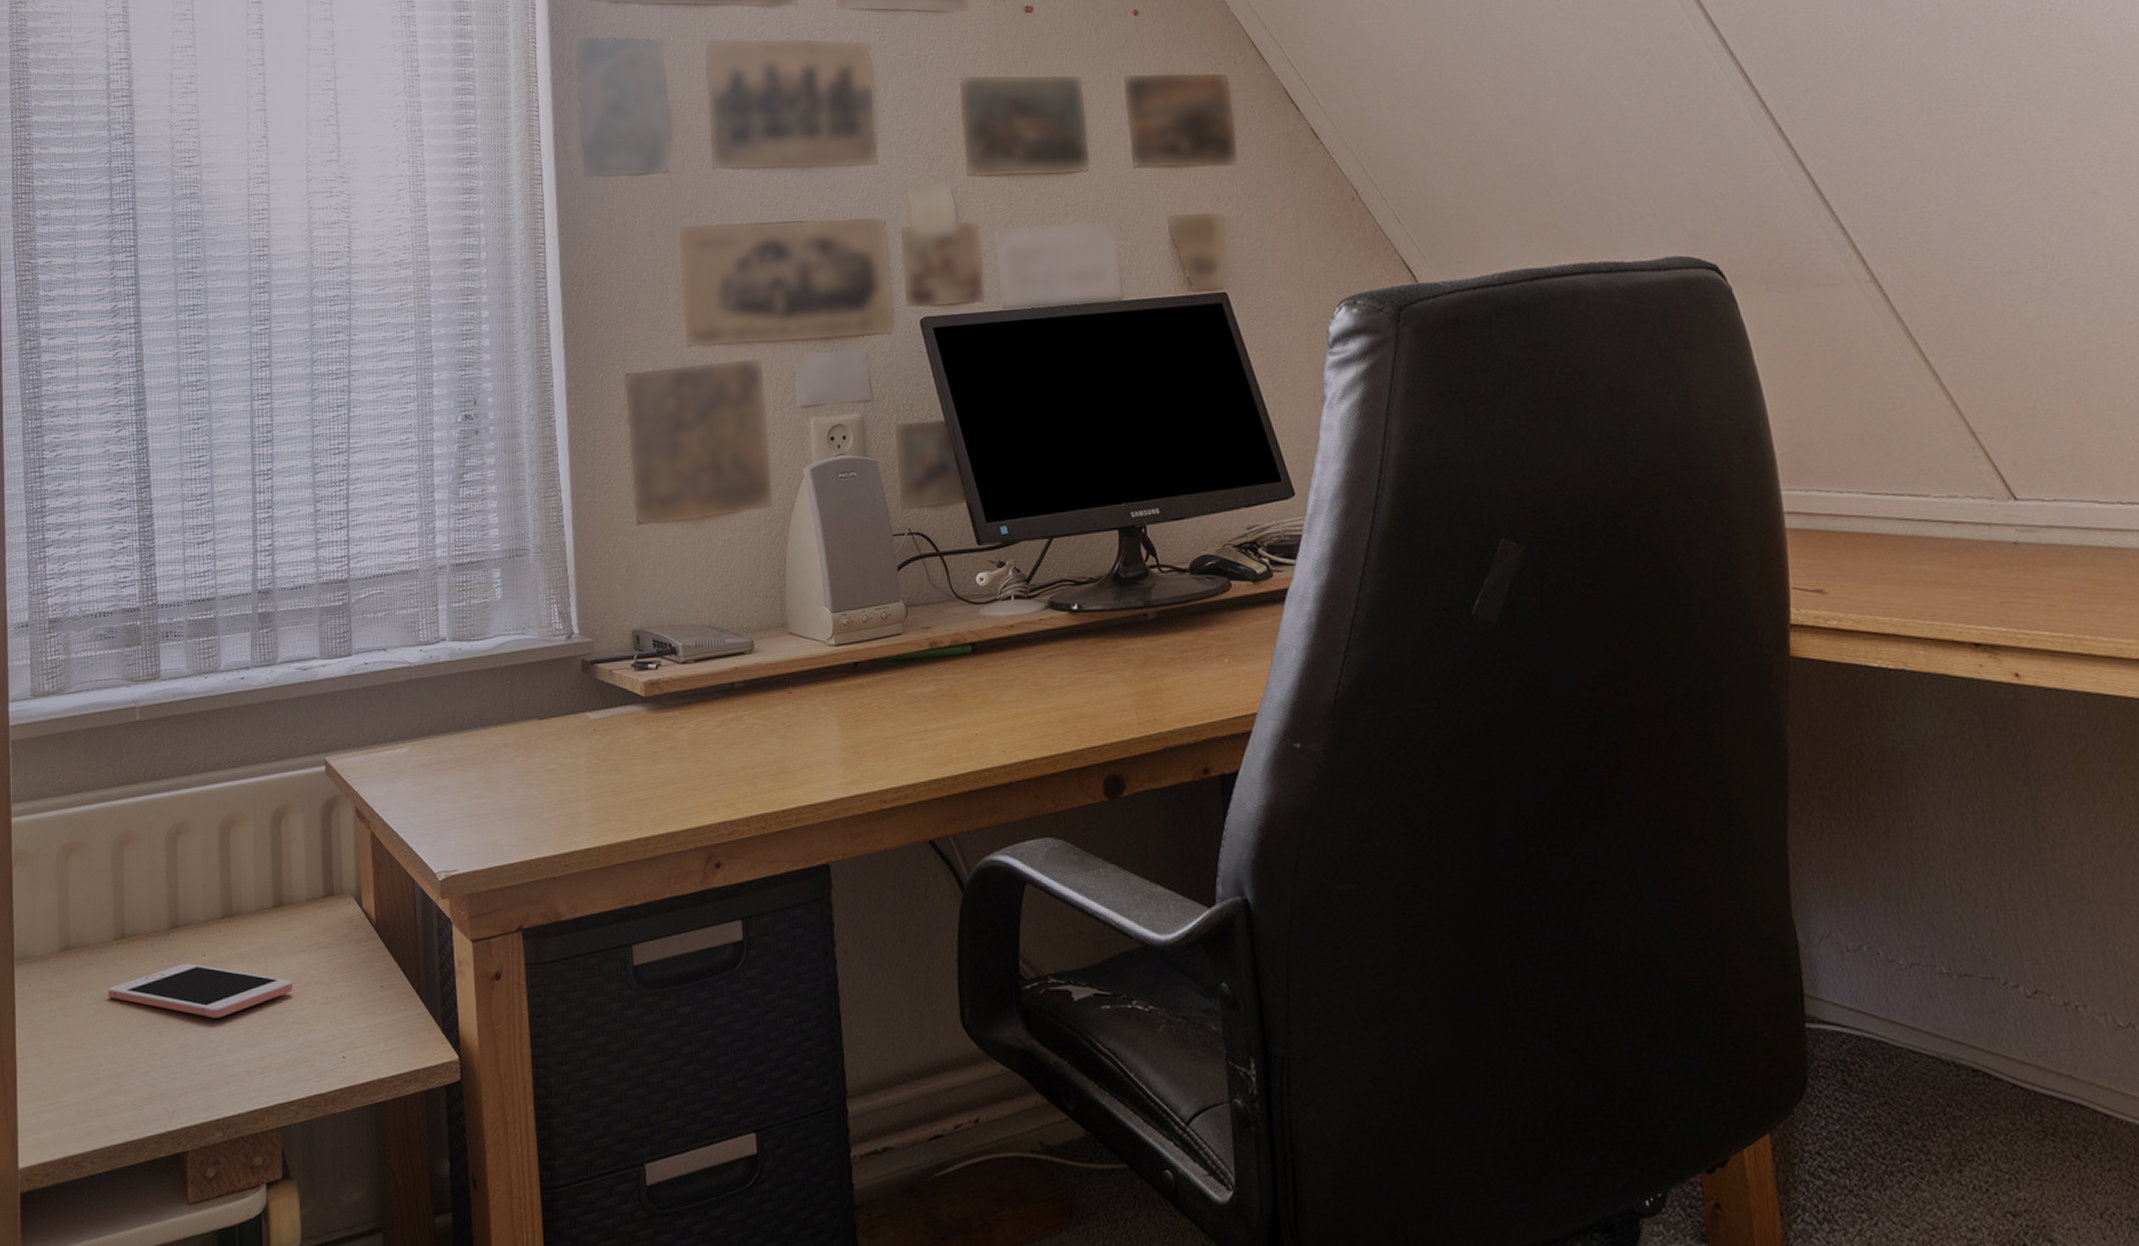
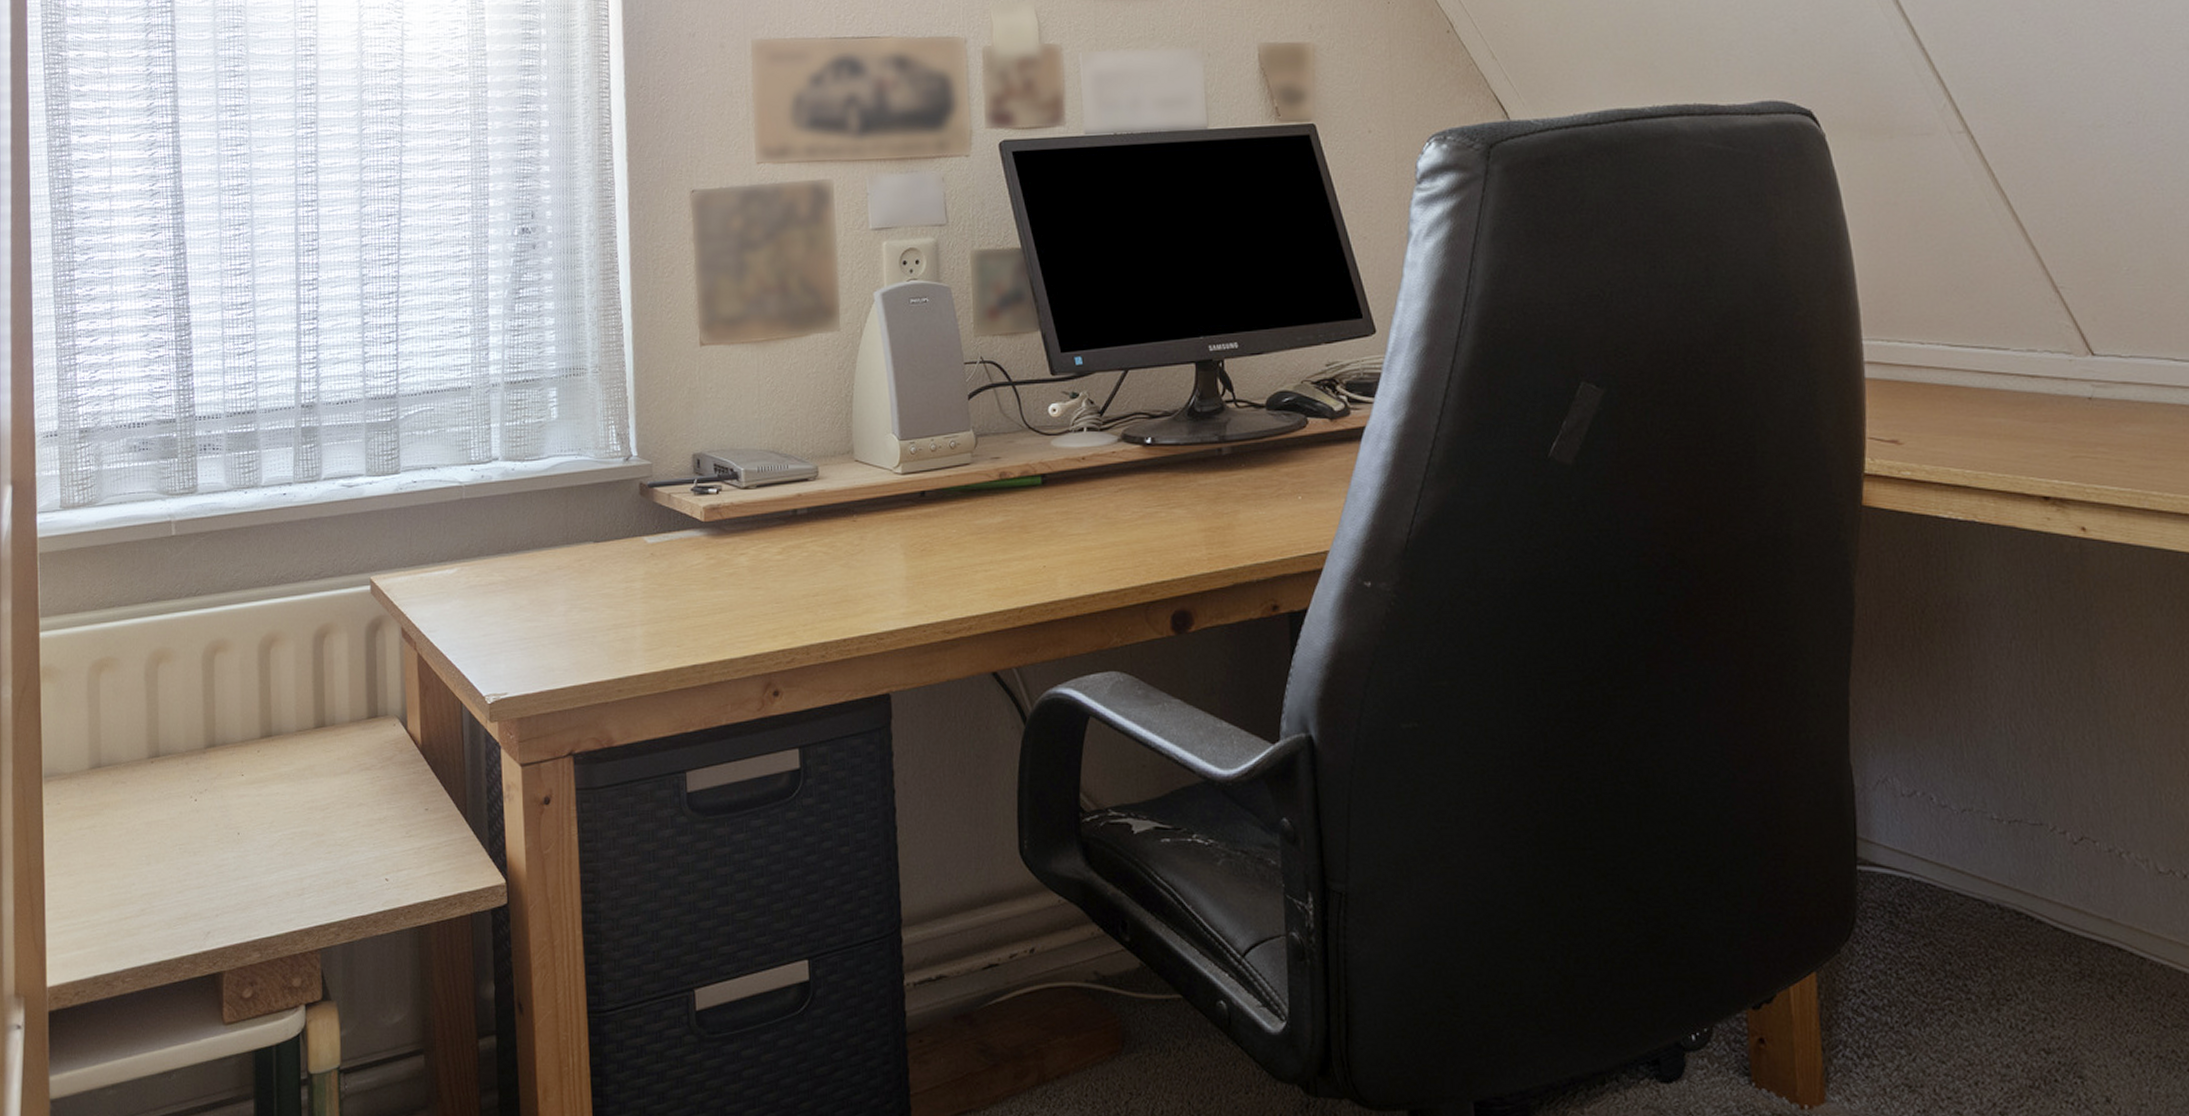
cell phone: present [108,963,293,1018] -> none [141,782,334,839]

